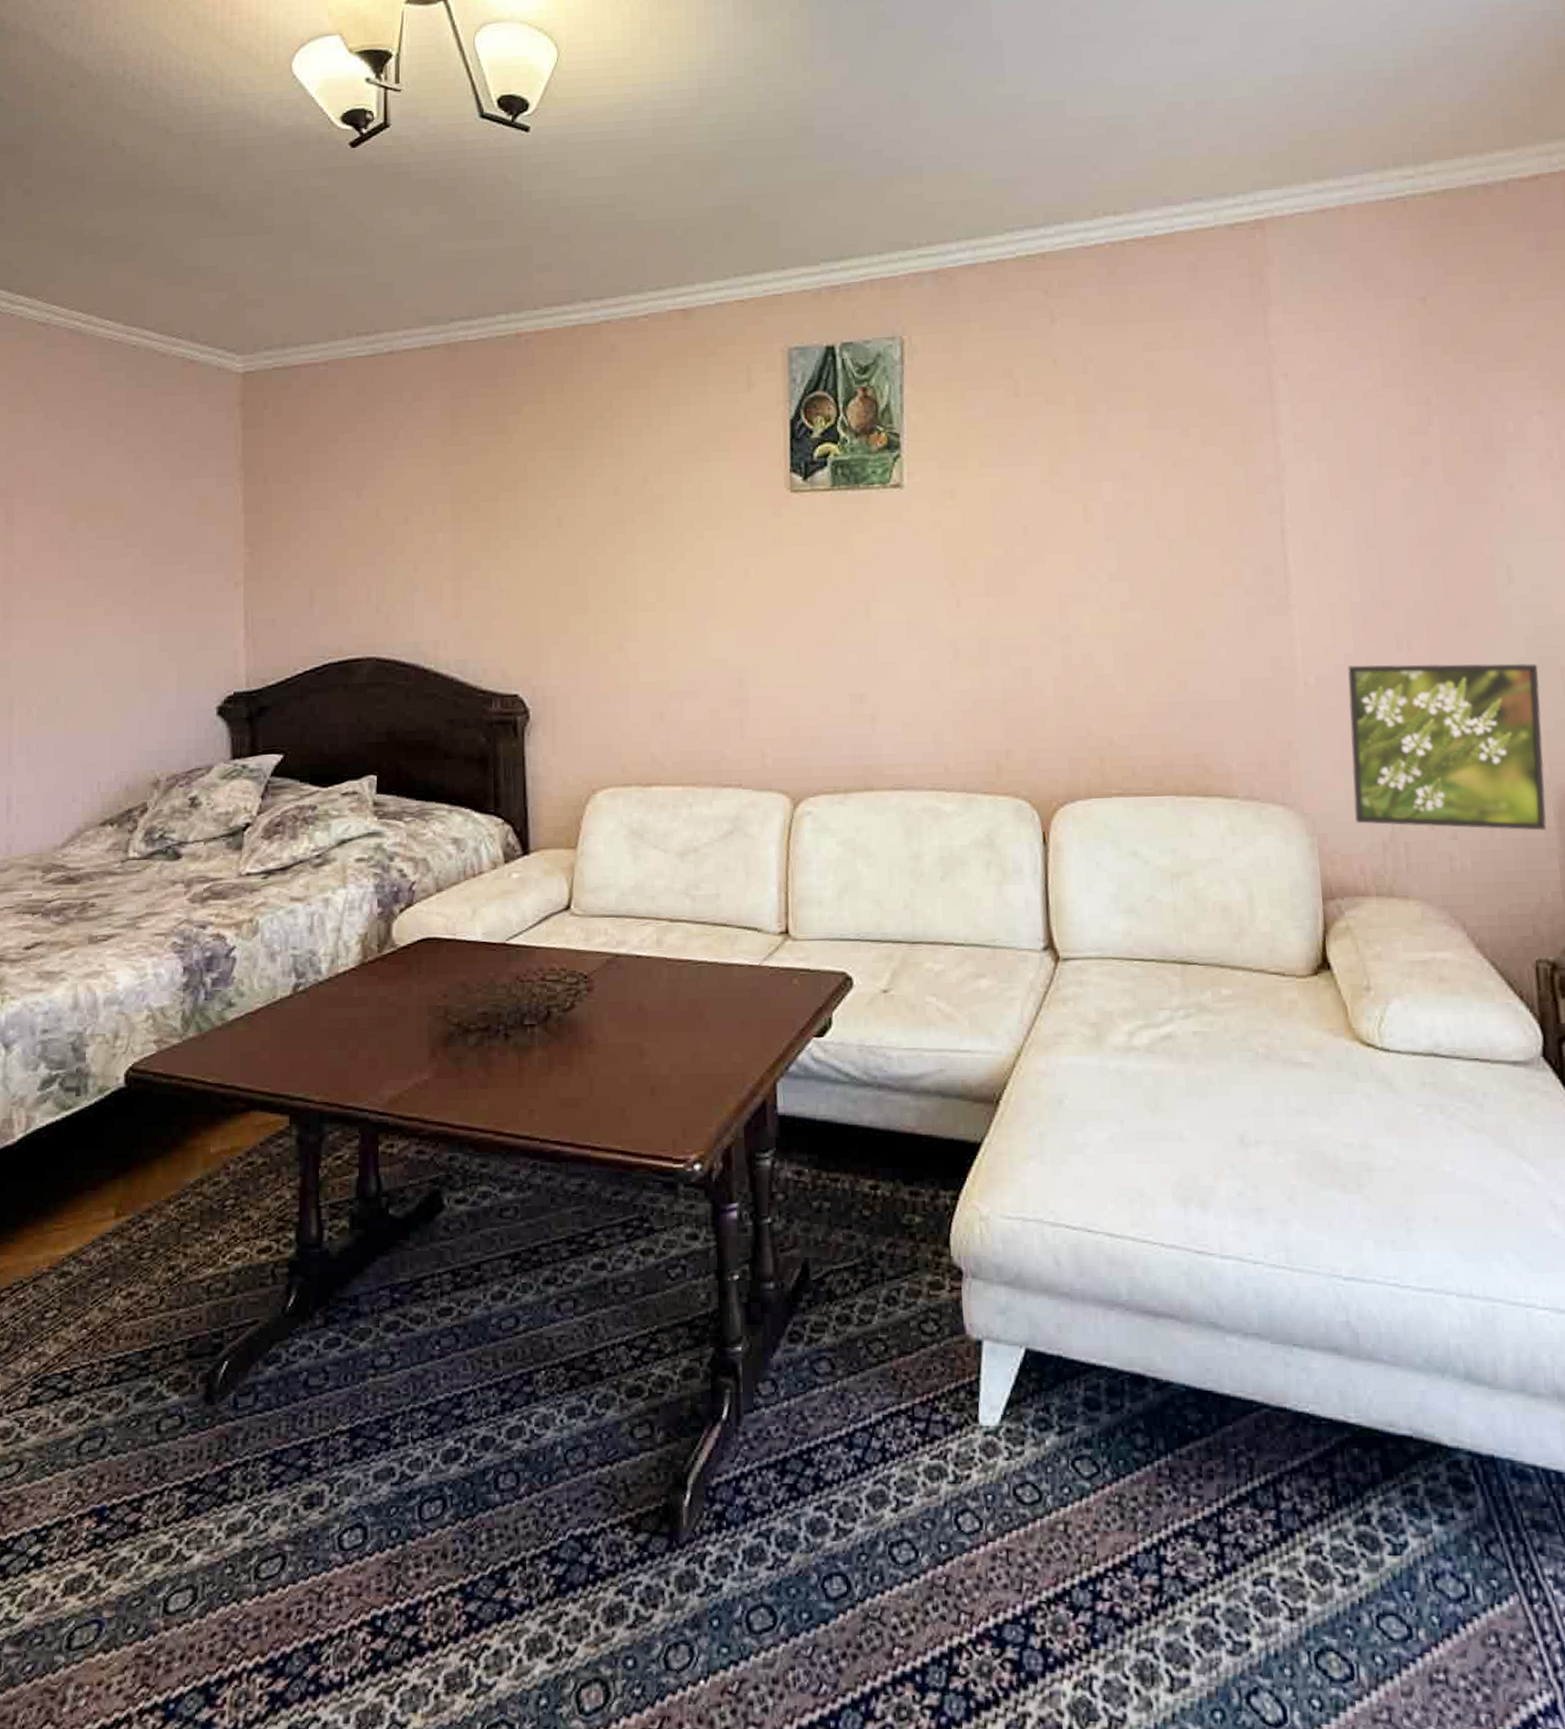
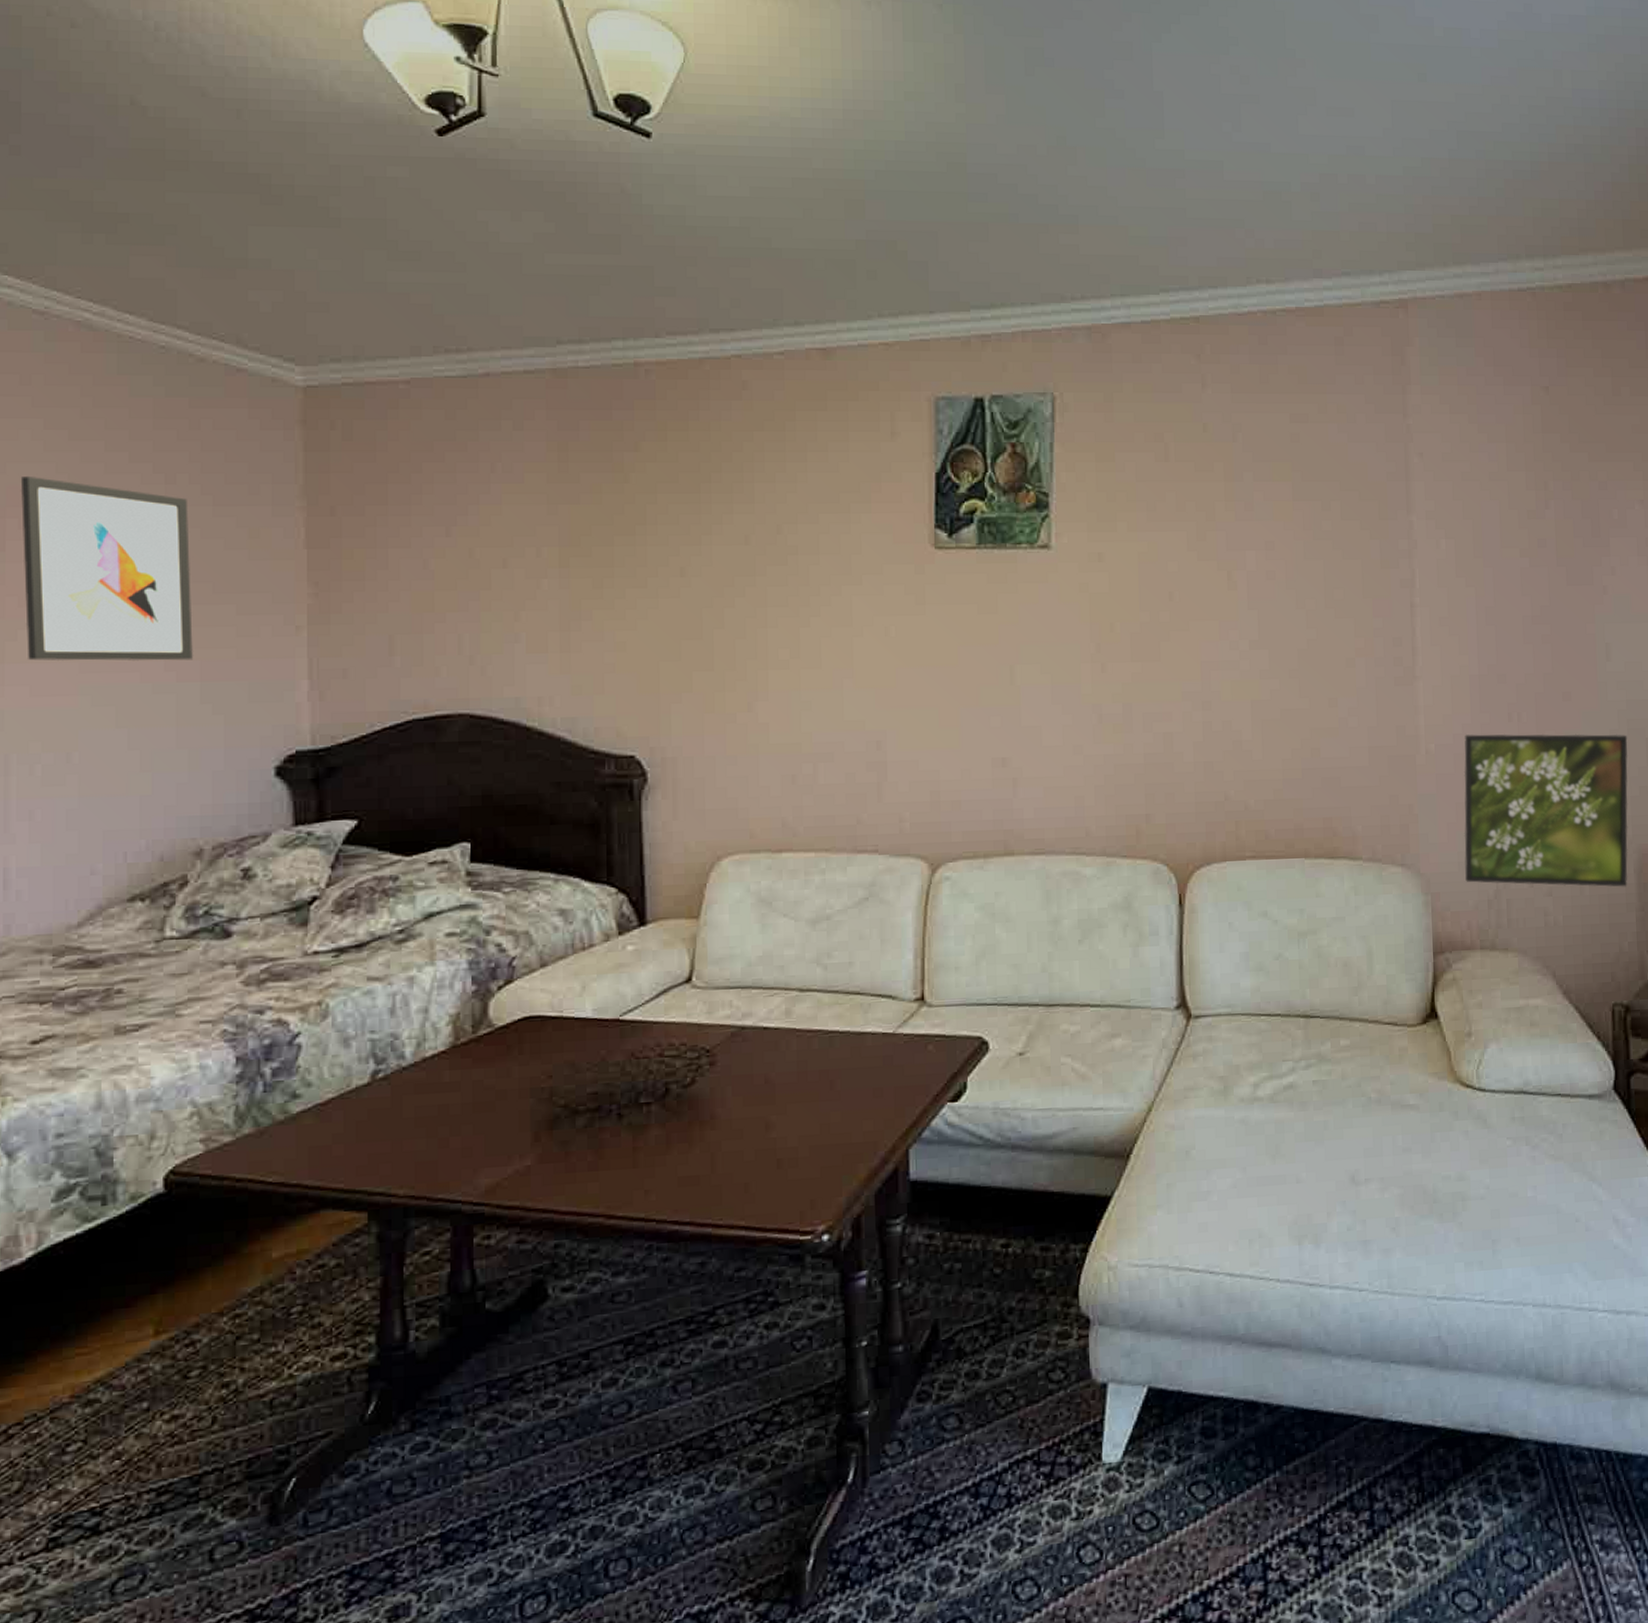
wall art: none [26,460,154,617] -> present [20,475,193,661]

